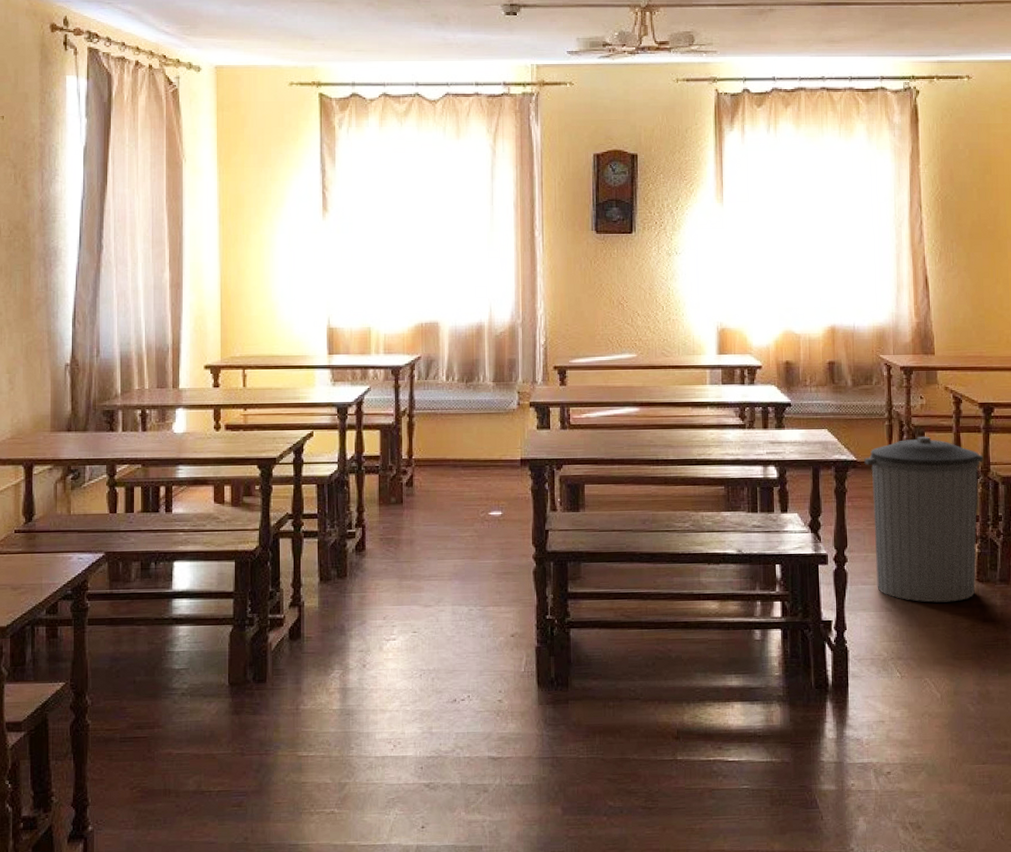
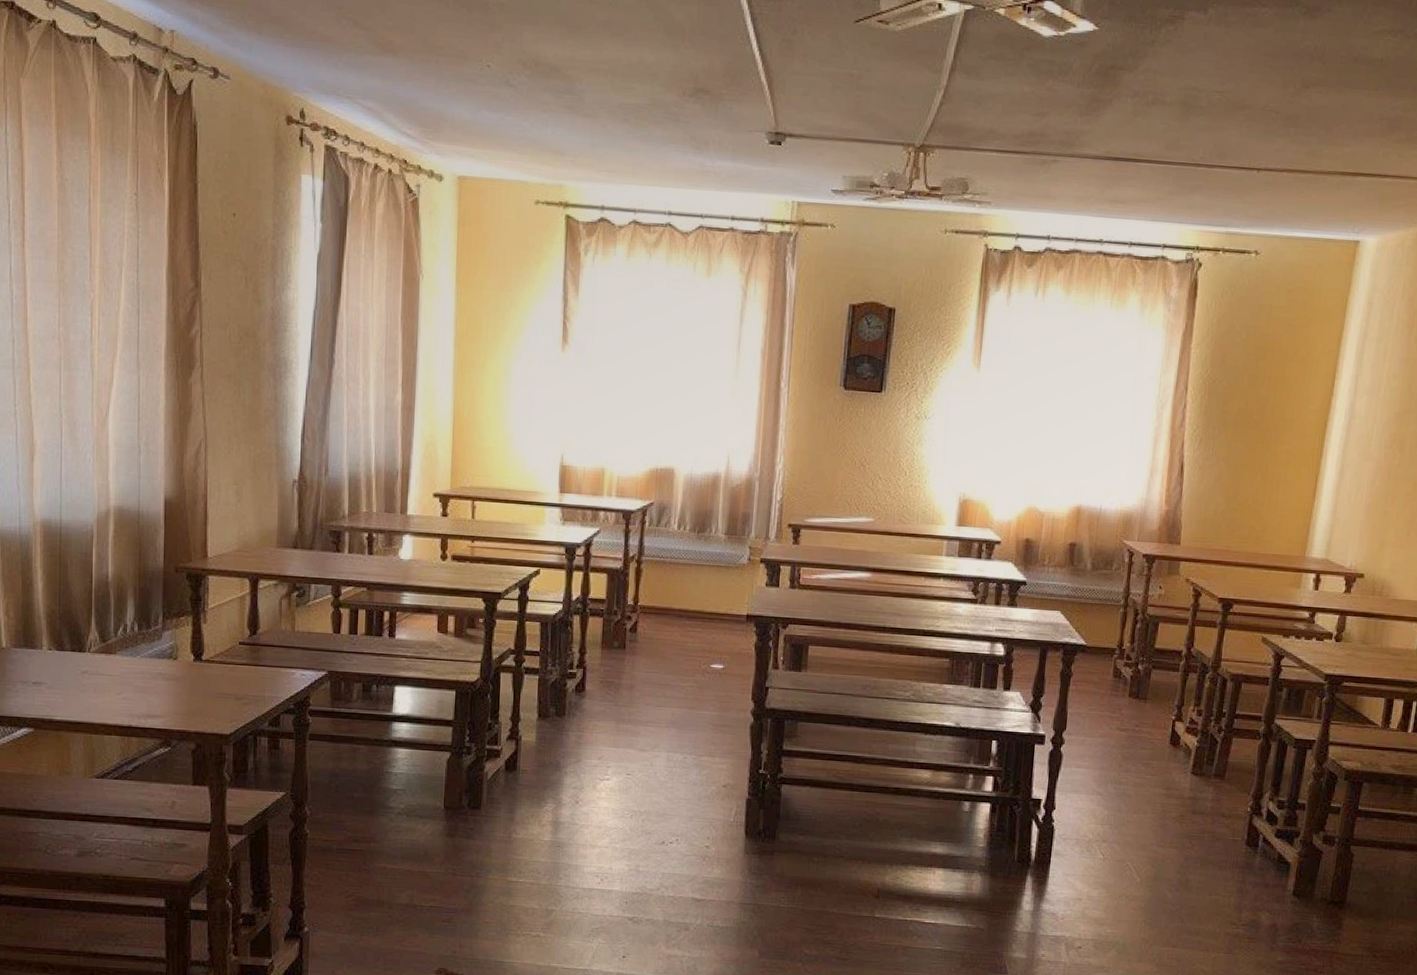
trash can: present [864,436,984,603] -> none [1091,626,1216,792]

